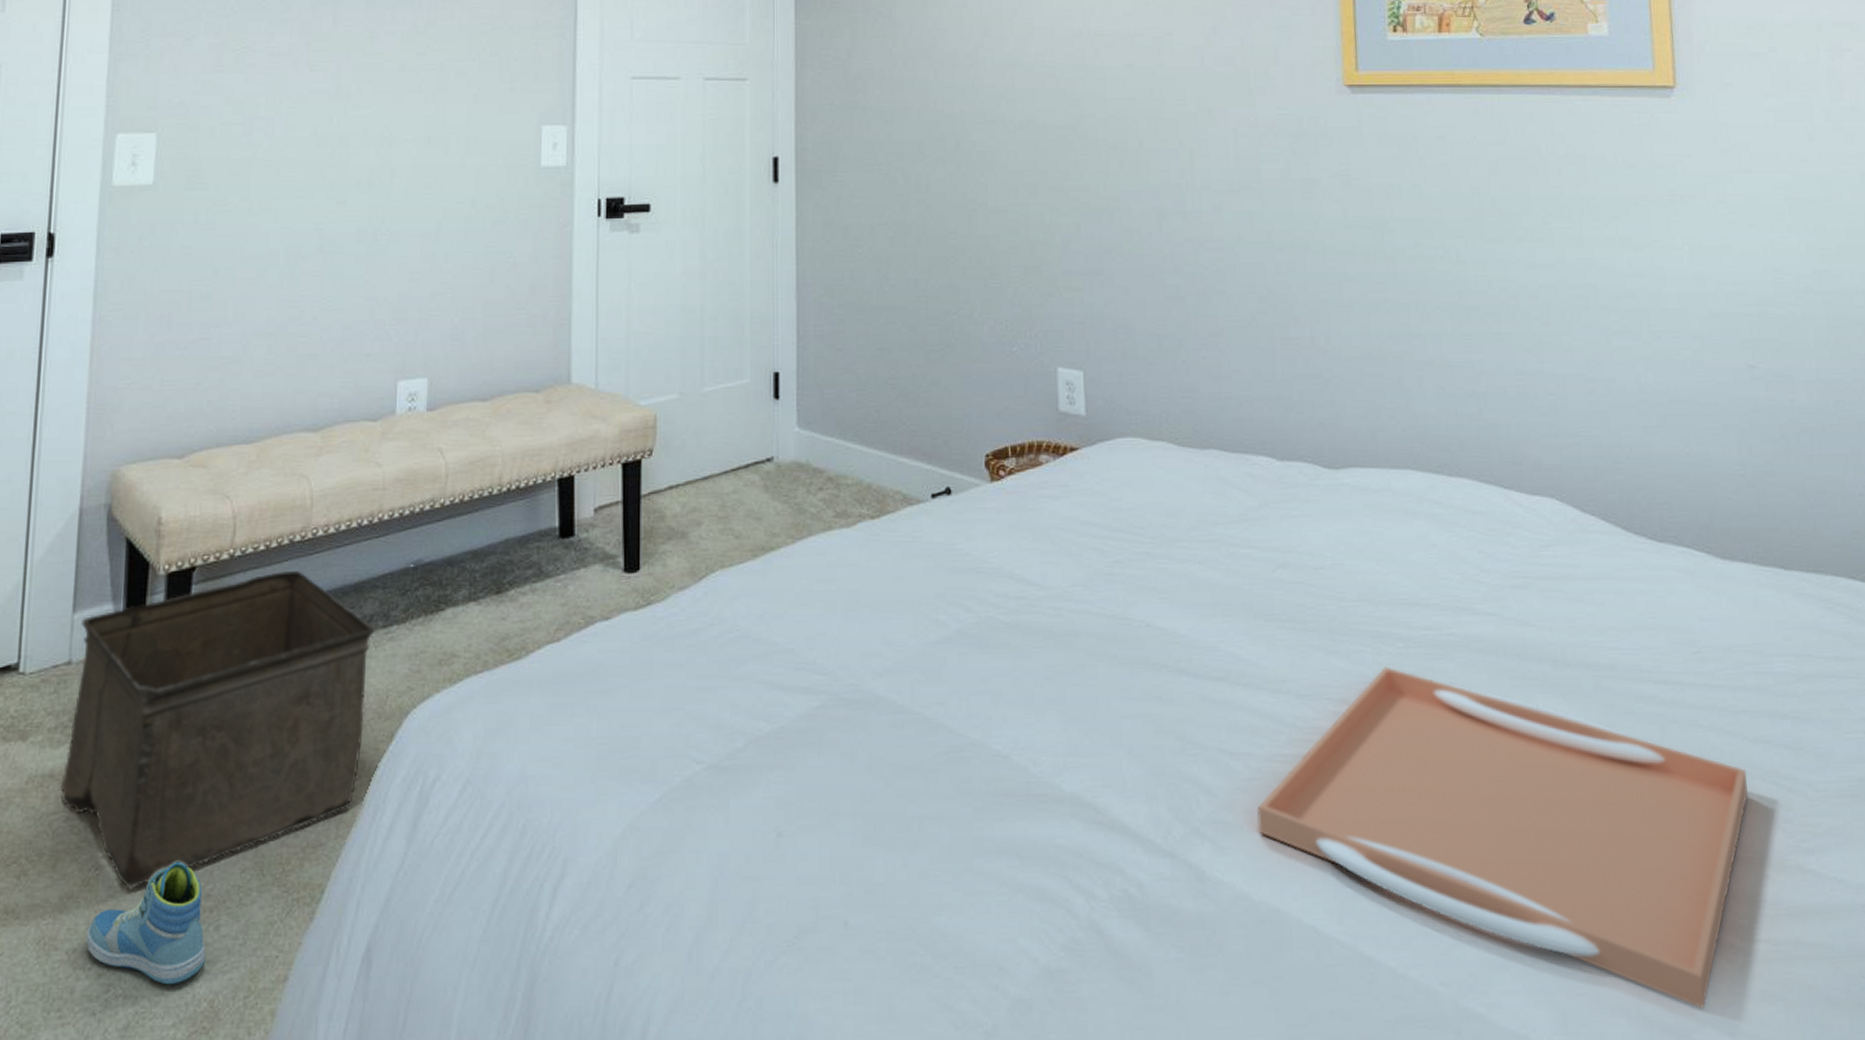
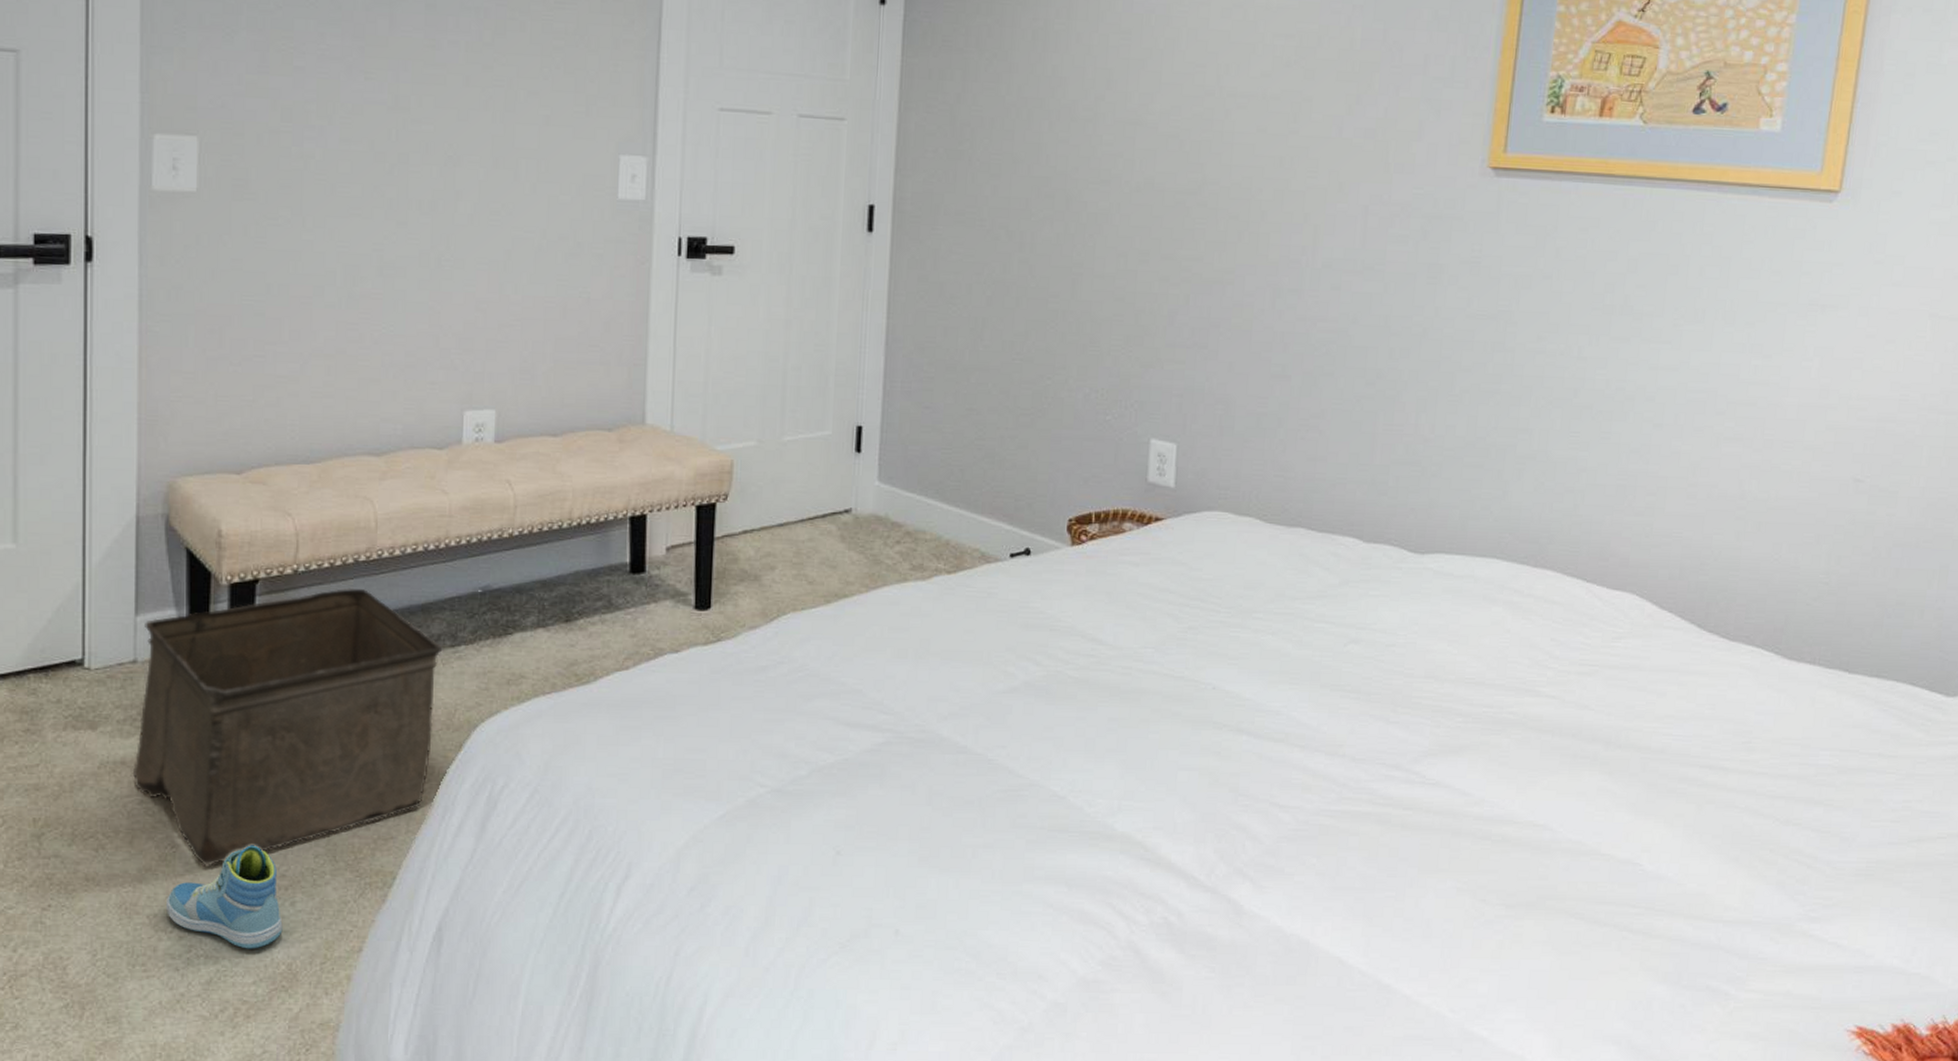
serving tray: present [1257,667,1748,1008] -> none [1297,738,1771,1043]

